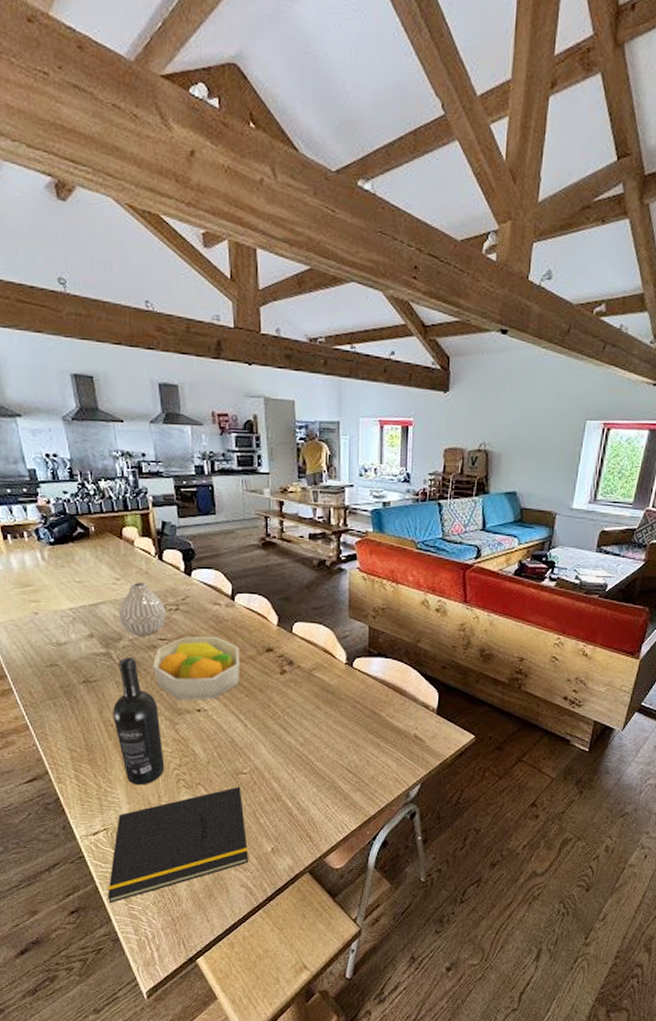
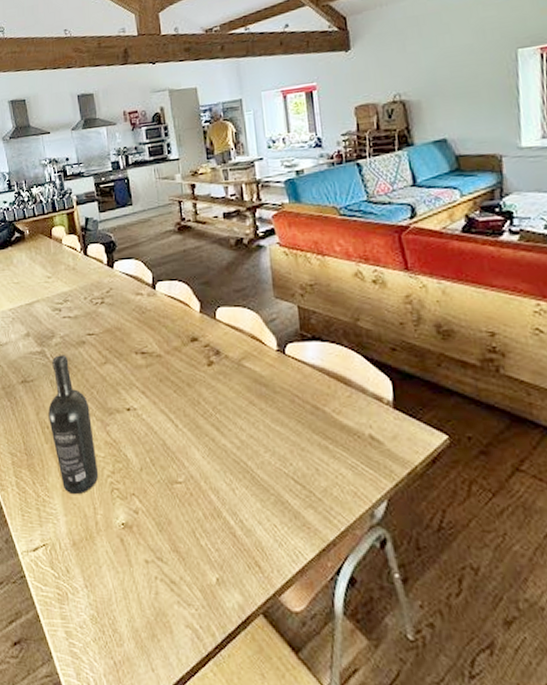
notepad: present [108,786,249,904] -> none [48,498,193,637]
vase: present [119,581,166,636] -> none [51,277,93,332]
fruit bowl: present [152,636,239,701] -> none [82,328,167,399]

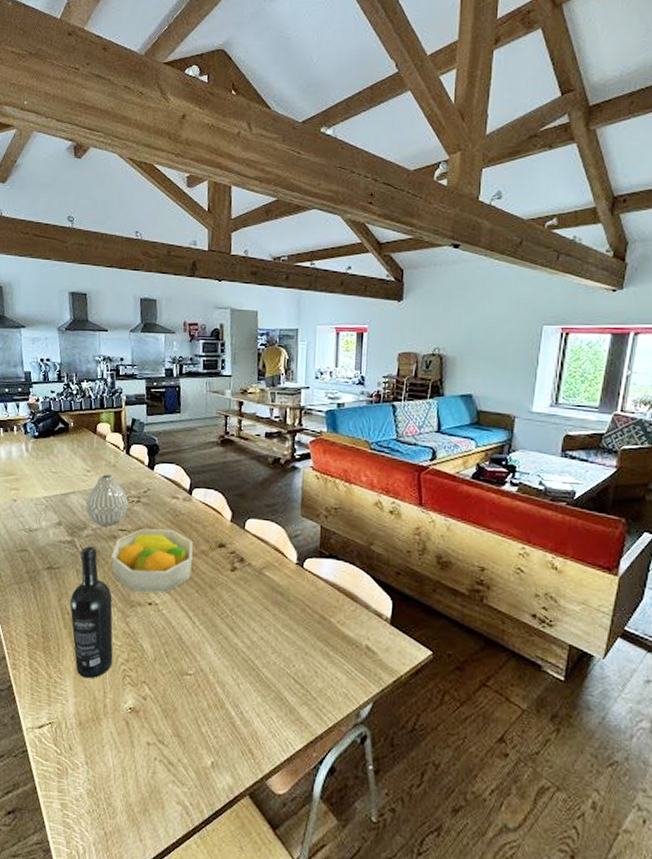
vase: none [51,277,93,332] -> present [85,473,128,526]
fruit bowl: none [82,328,167,399] -> present [110,528,193,594]

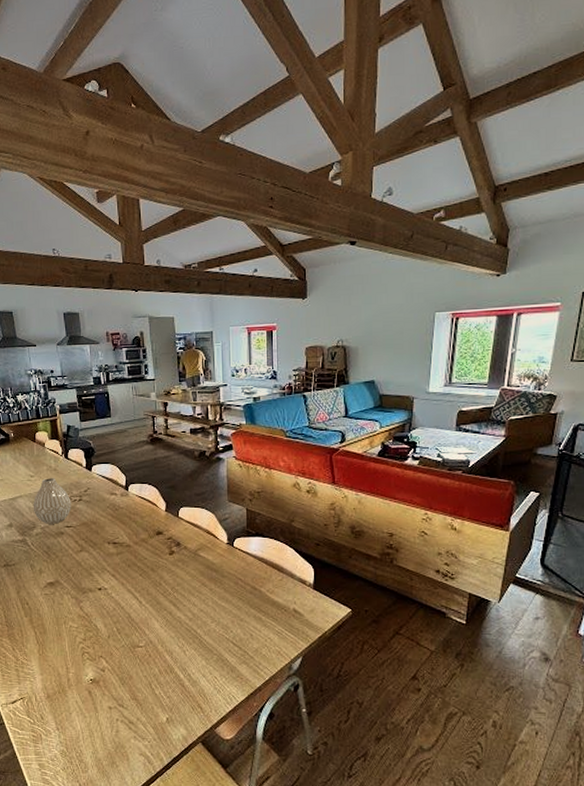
wine bottle: present [70,546,113,679] -> none [28,543,72,658]
fruit bowl: present [110,528,193,594] -> none [60,522,134,580]

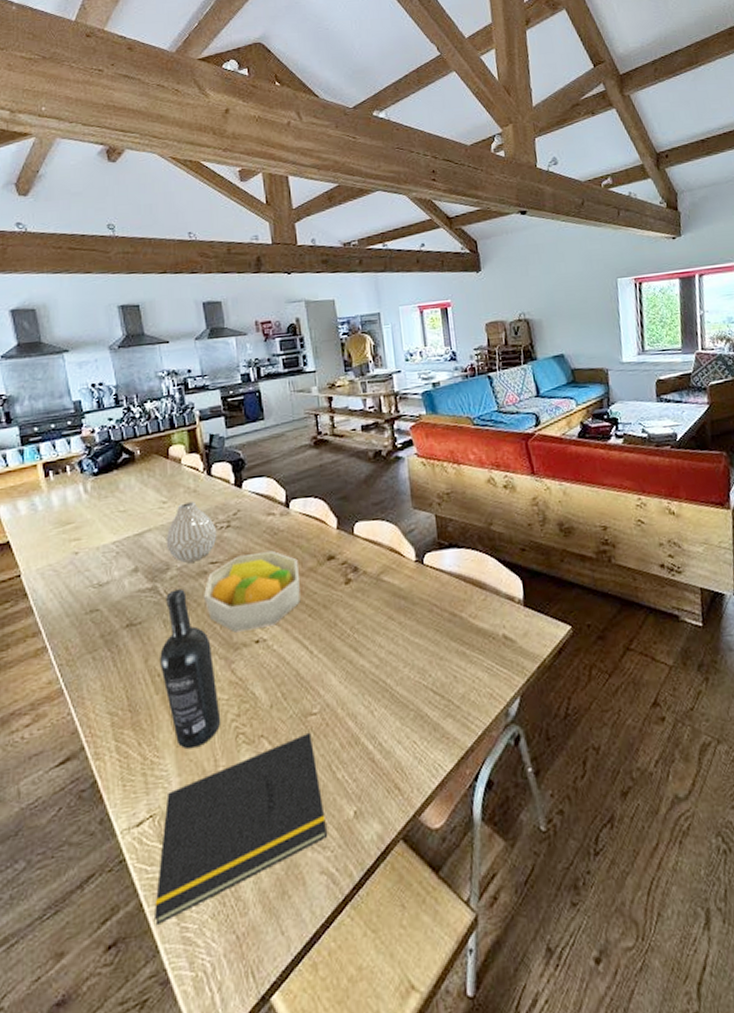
notepad: none [24,659,147,769] -> present [154,732,328,926]
wine bottle: none [28,543,72,658] -> present [160,589,221,750]
fruit bowl: none [60,522,134,580] -> present [203,550,301,633]

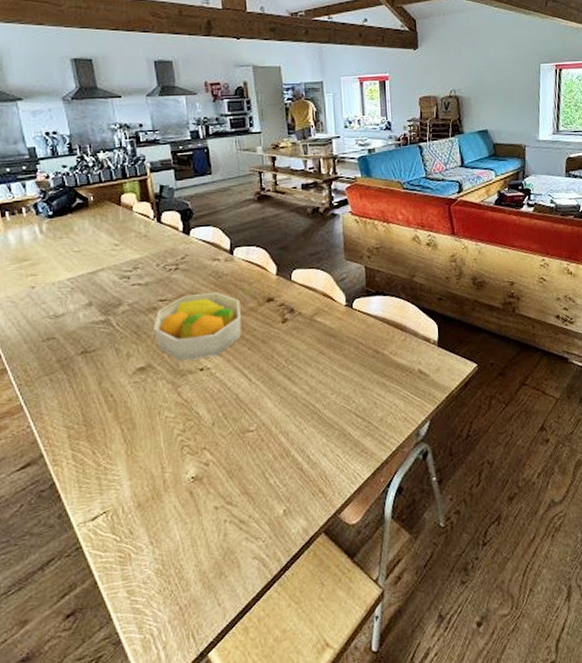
notepad: present [154,732,328,926] -> none [108,445,261,600]
wine bottle: present [160,589,221,750] -> none [113,322,168,459]
vase: present [166,501,217,563] -> none [118,244,166,299]

